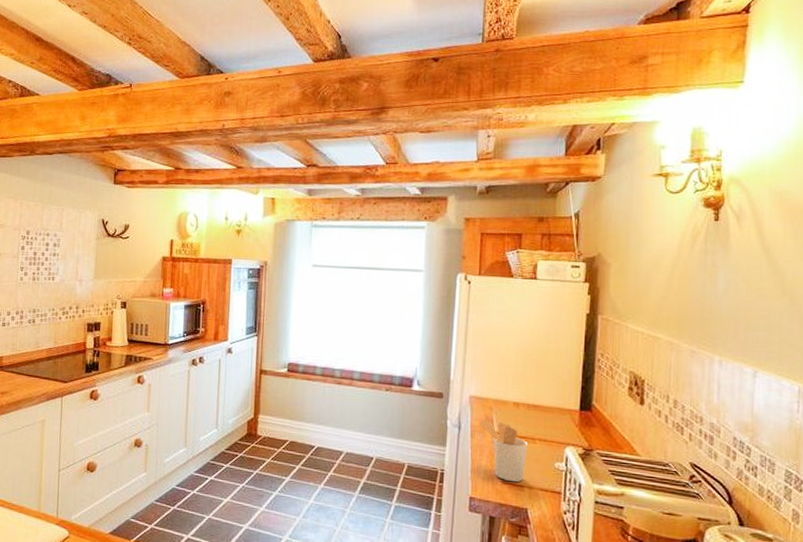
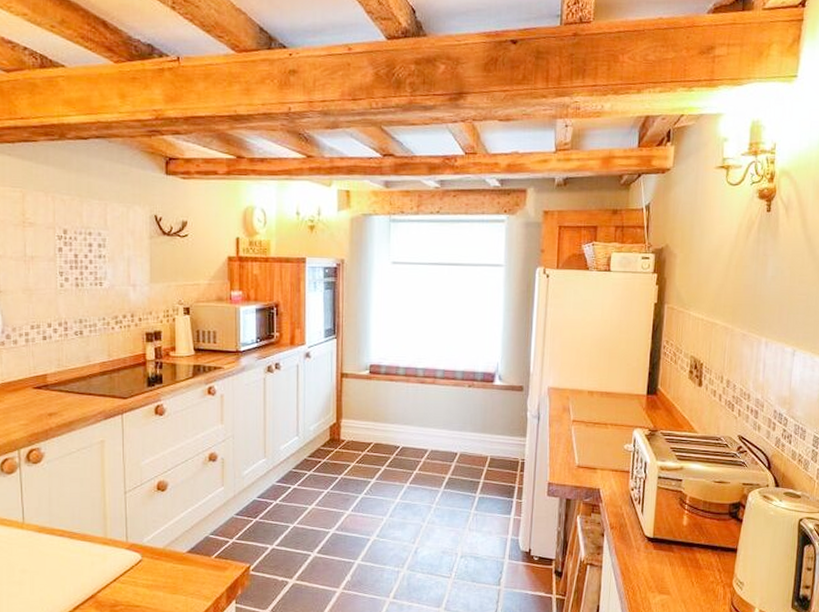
utensil holder: present [480,419,527,483] -> none [557,409,600,466]

